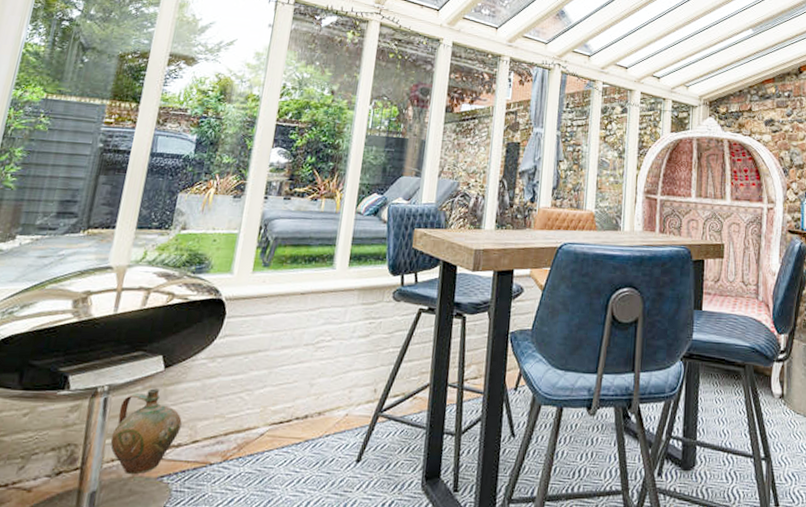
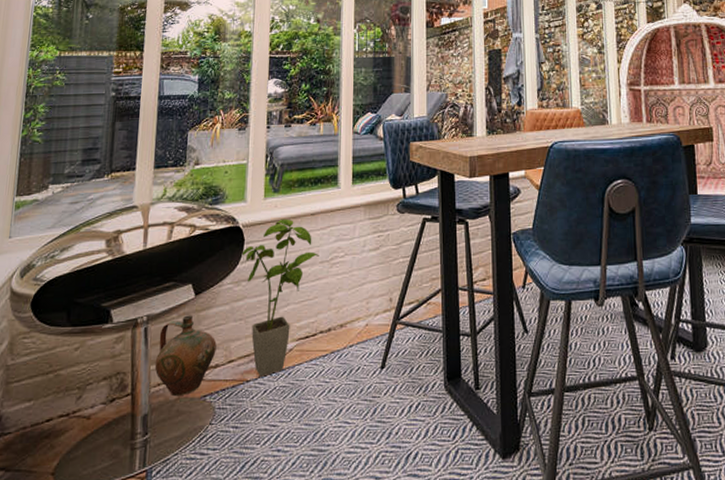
house plant: none [219,295,305,461] -> present [240,219,319,377]

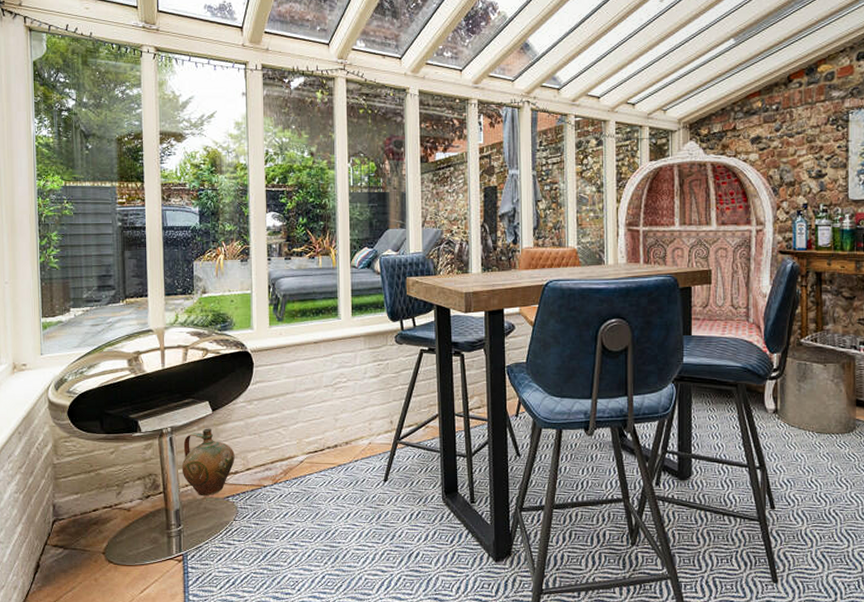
house plant: present [240,219,319,377] -> none [251,346,323,483]

